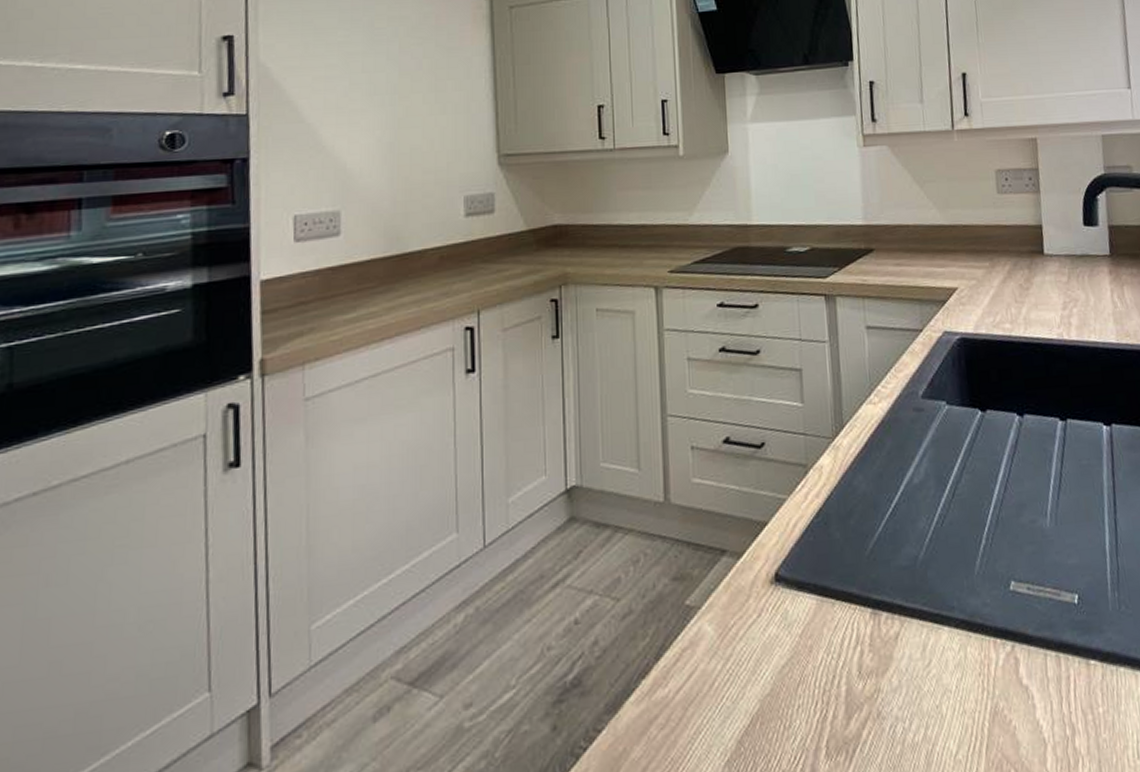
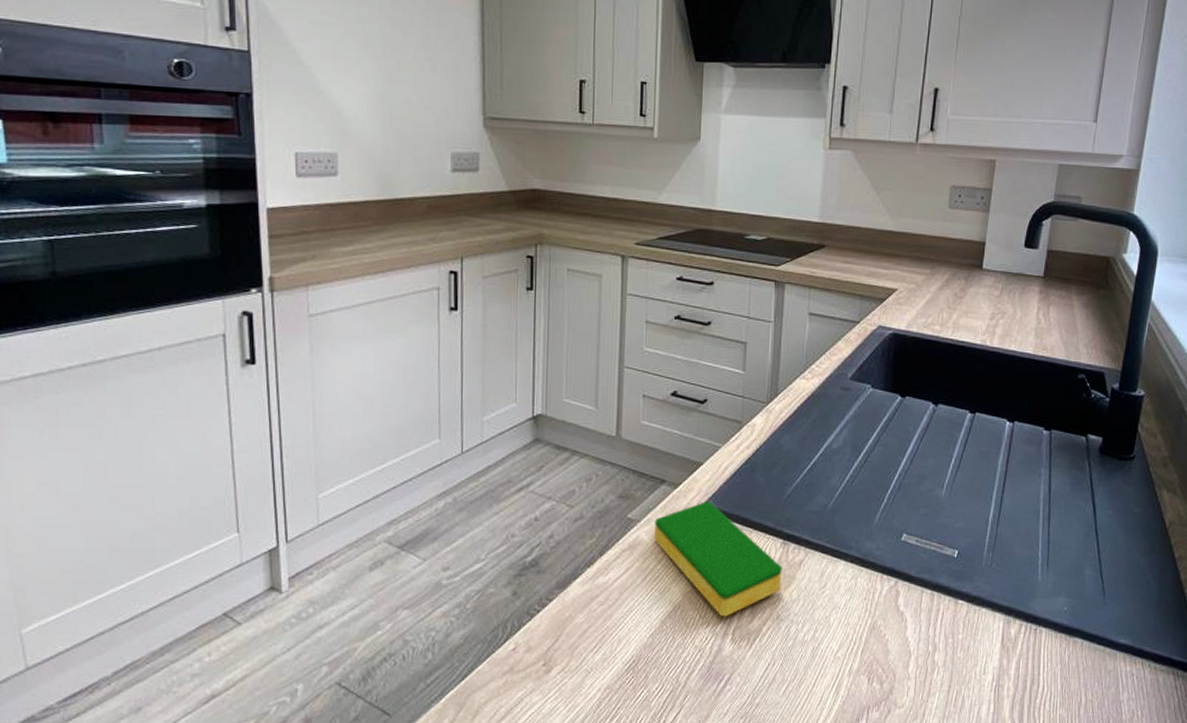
dish sponge: none [718,570,878,724] -> present [654,501,782,617]

